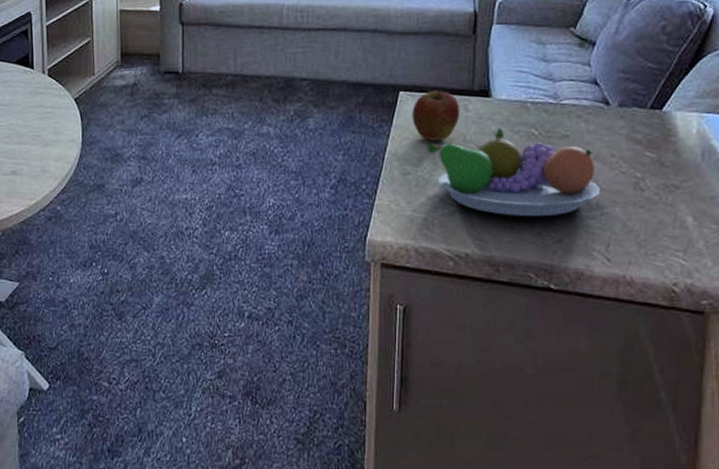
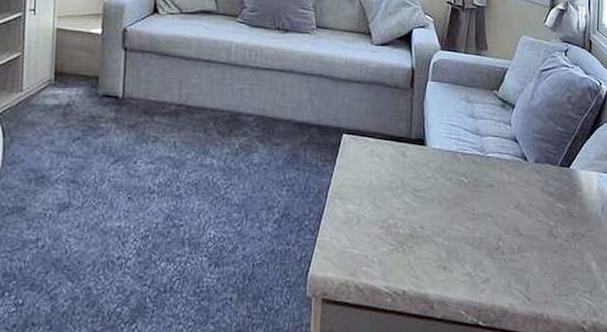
apple: present [412,87,460,141] -> none [354,133,399,182]
fruit bowl: present [428,128,601,217] -> none [369,174,521,258]

